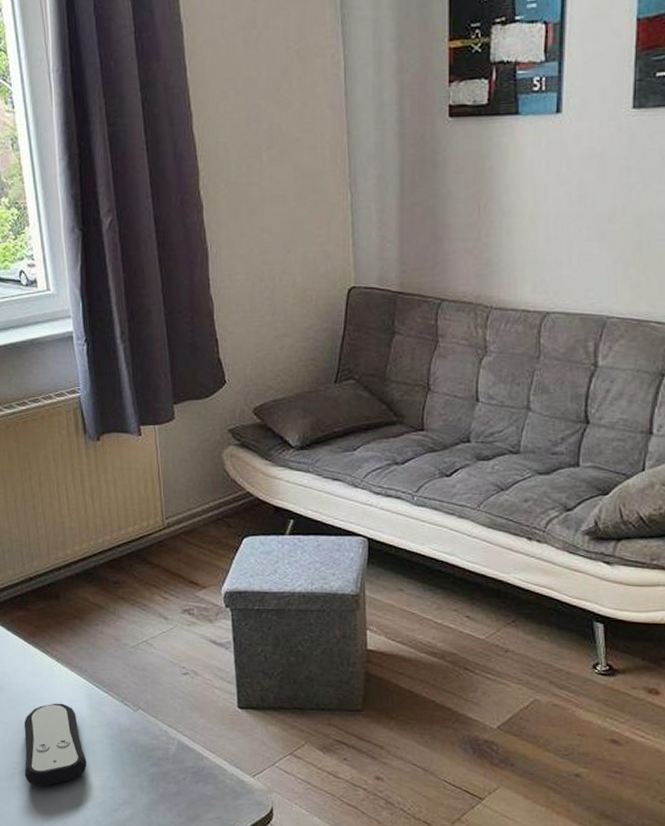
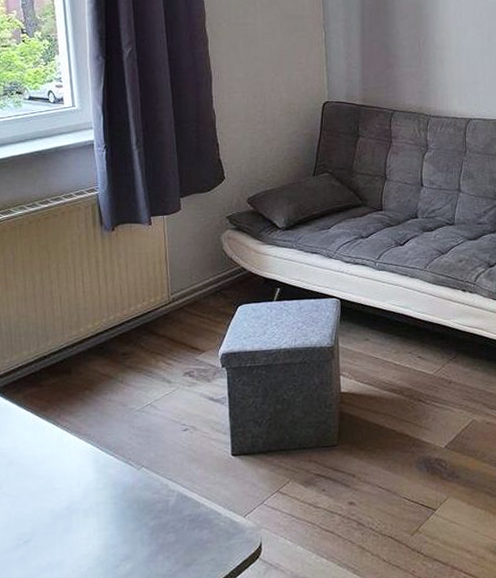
remote control: present [24,703,87,787] -> none [29,470,91,554]

